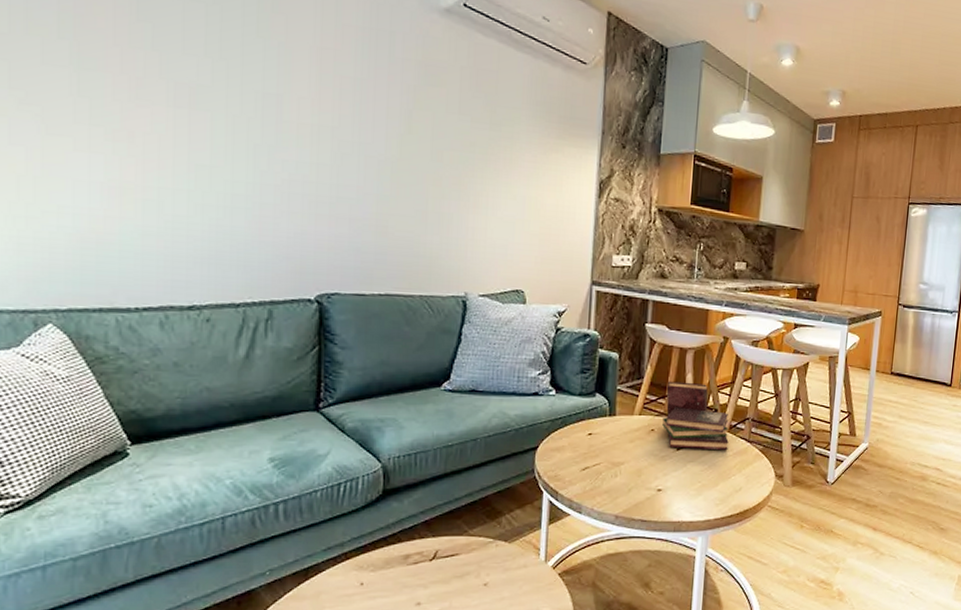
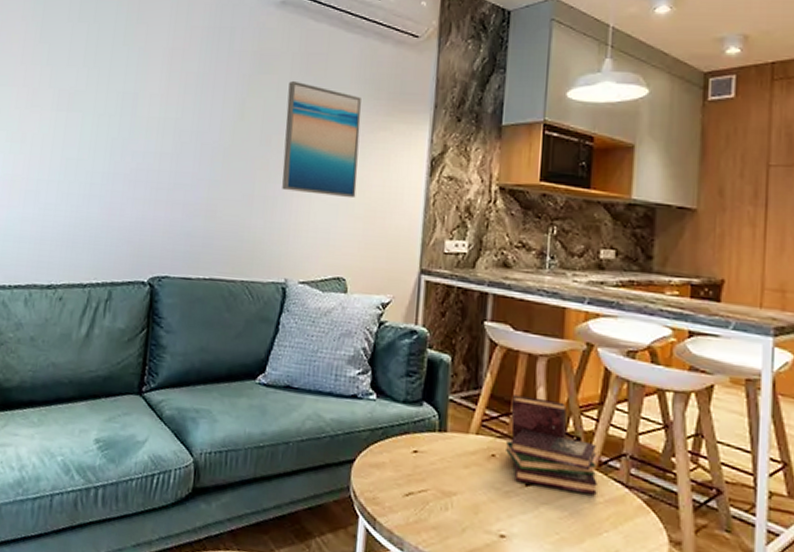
wall art: none [456,95,534,217] -> present [282,80,362,199]

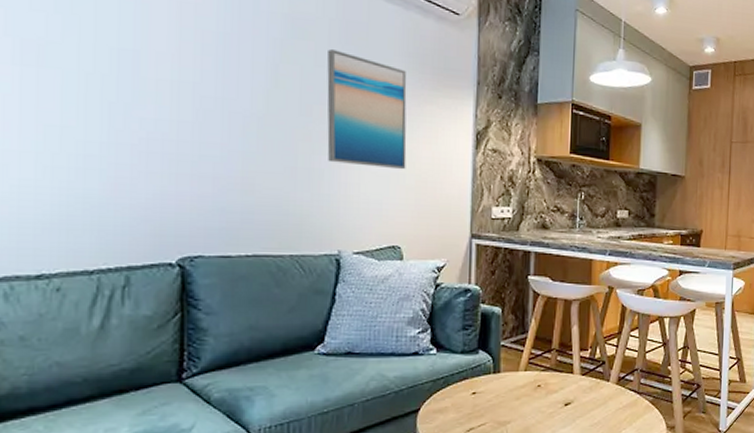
book: present [506,394,598,494] -> none [549,334,618,404]

